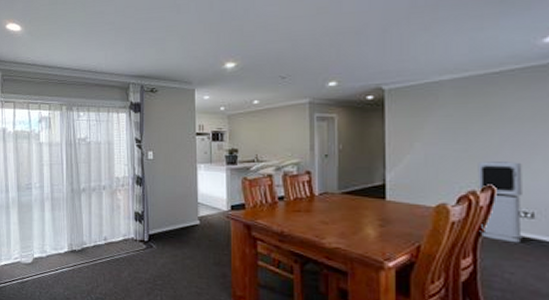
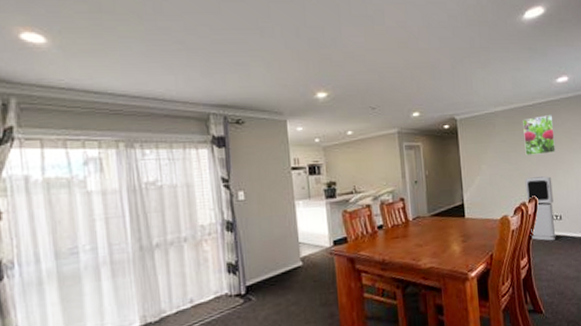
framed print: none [482,85,533,134] -> present [523,115,556,156]

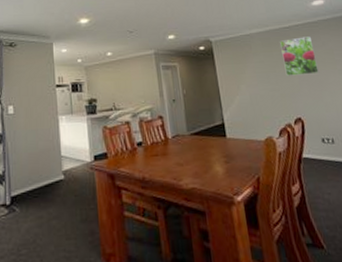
air purifier: present [525,176,557,241] -> none [288,97,331,166]

